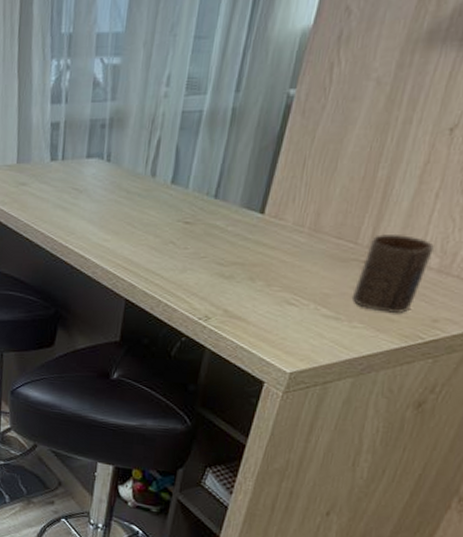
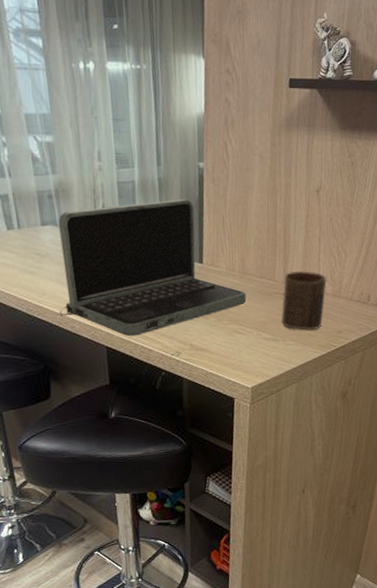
laptop: none [84,134,312,291] -> present [58,199,247,337]

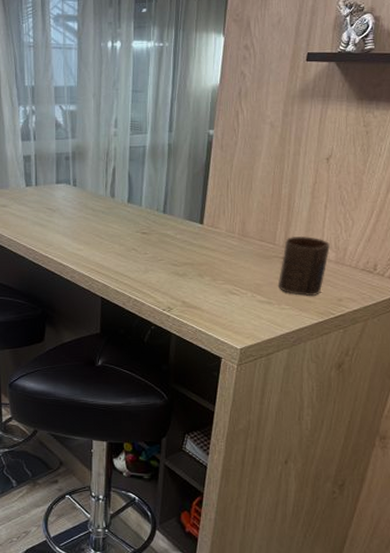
laptop: present [58,199,247,337] -> none [62,164,244,289]

